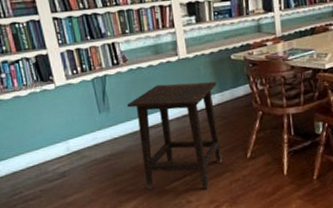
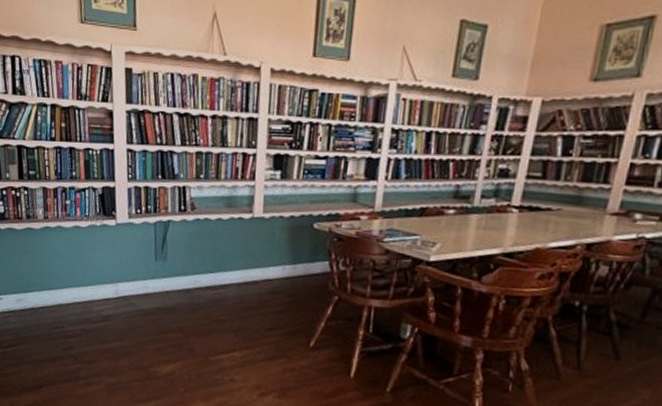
side table: present [126,81,222,189] -> none [185,242,292,371]

